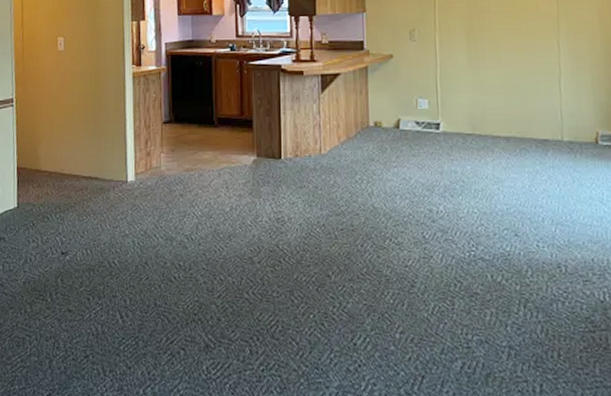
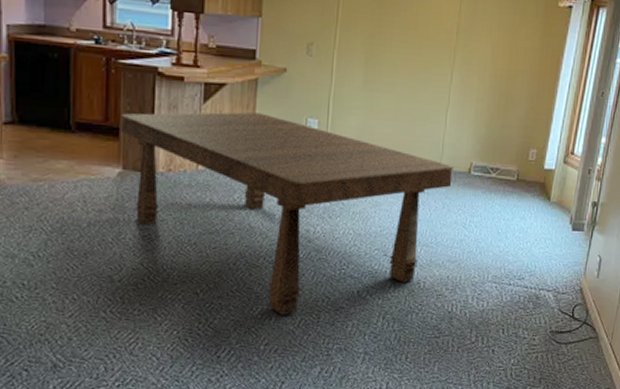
dining table: none [253,98,579,300] -> present [120,112,455,315]

